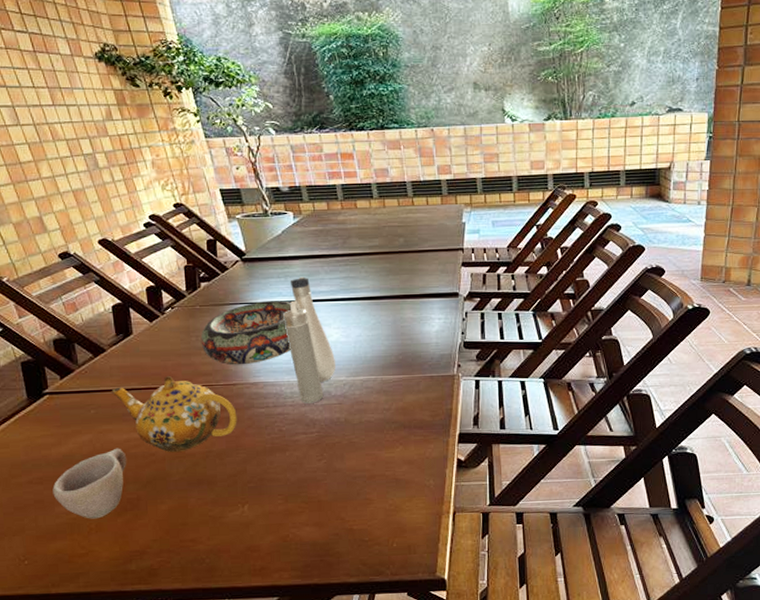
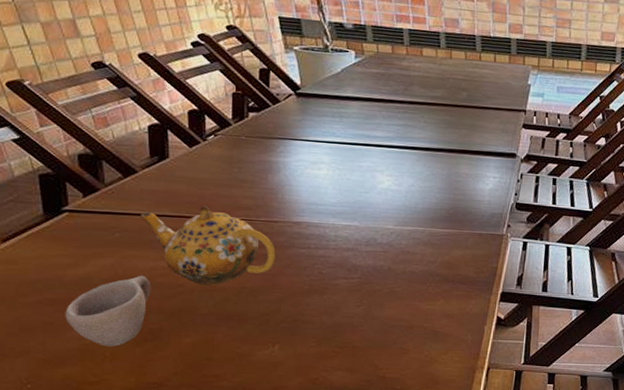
decorative bowl: present [200,300,292,365] -> none [243,139,345,203]
water bottle: present [282,276,336,403] -> none [333,118,385,249]

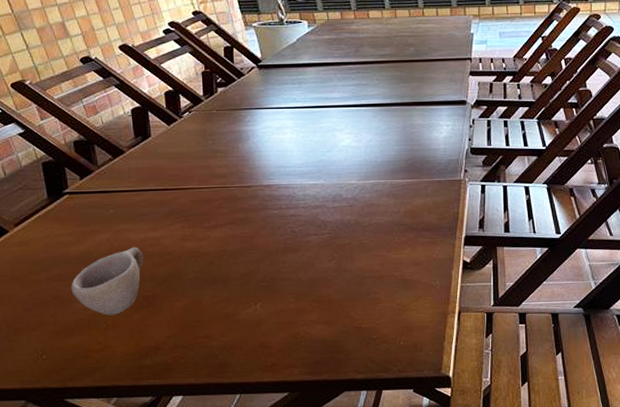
teapot: present [141,206,276,285] -> none [130,178,251,251]

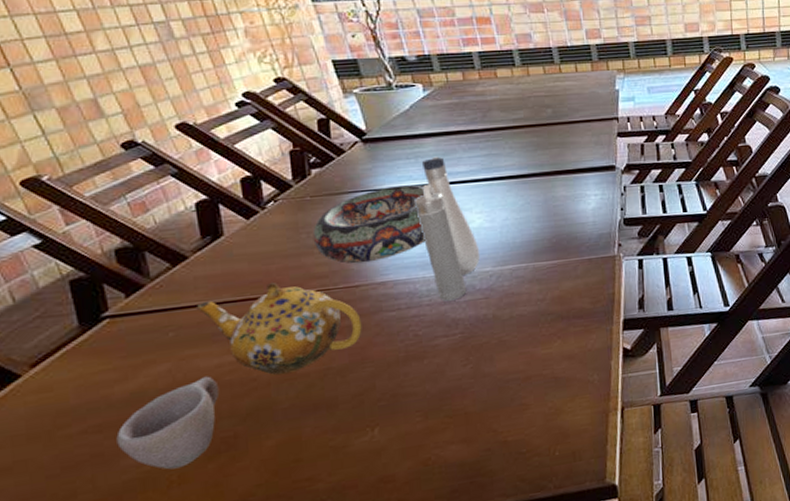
teapot: none [130,178,251,251] -> present [197,283,362,375]
decorative bowl: none [217,106,305,168] -> present [312,185,426,264]
water bottle: none [296,83,348,206] -> present [413,156,481,301]

